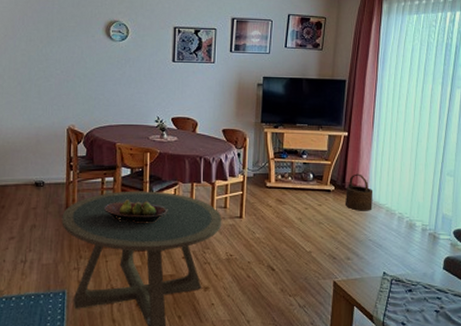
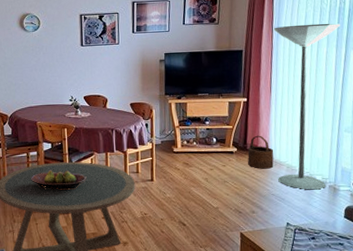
floor lamp: none [376,57,446,237] -> present [273,23,340,190]

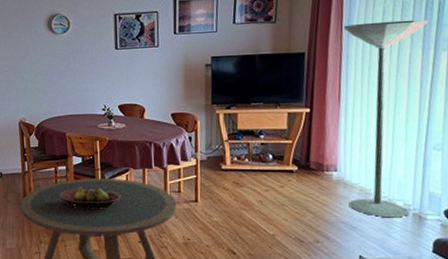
wooden bucket: present [247,135,274,169] -> none [310,152,344,192]

